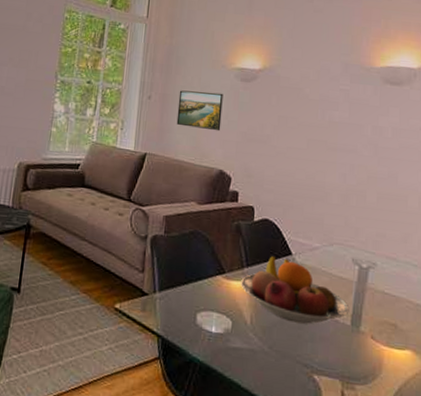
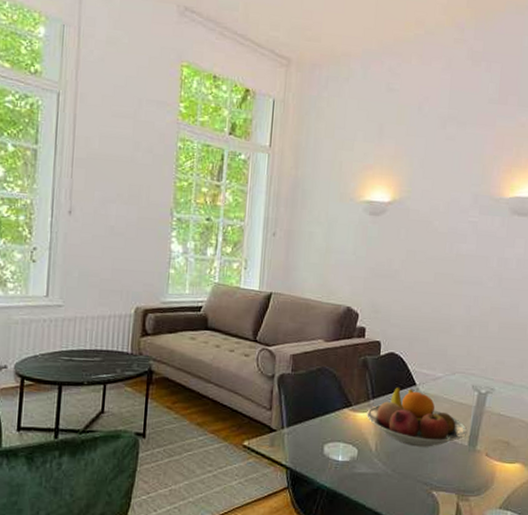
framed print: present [176,90,223,131] -> none [303,226,351,268]

